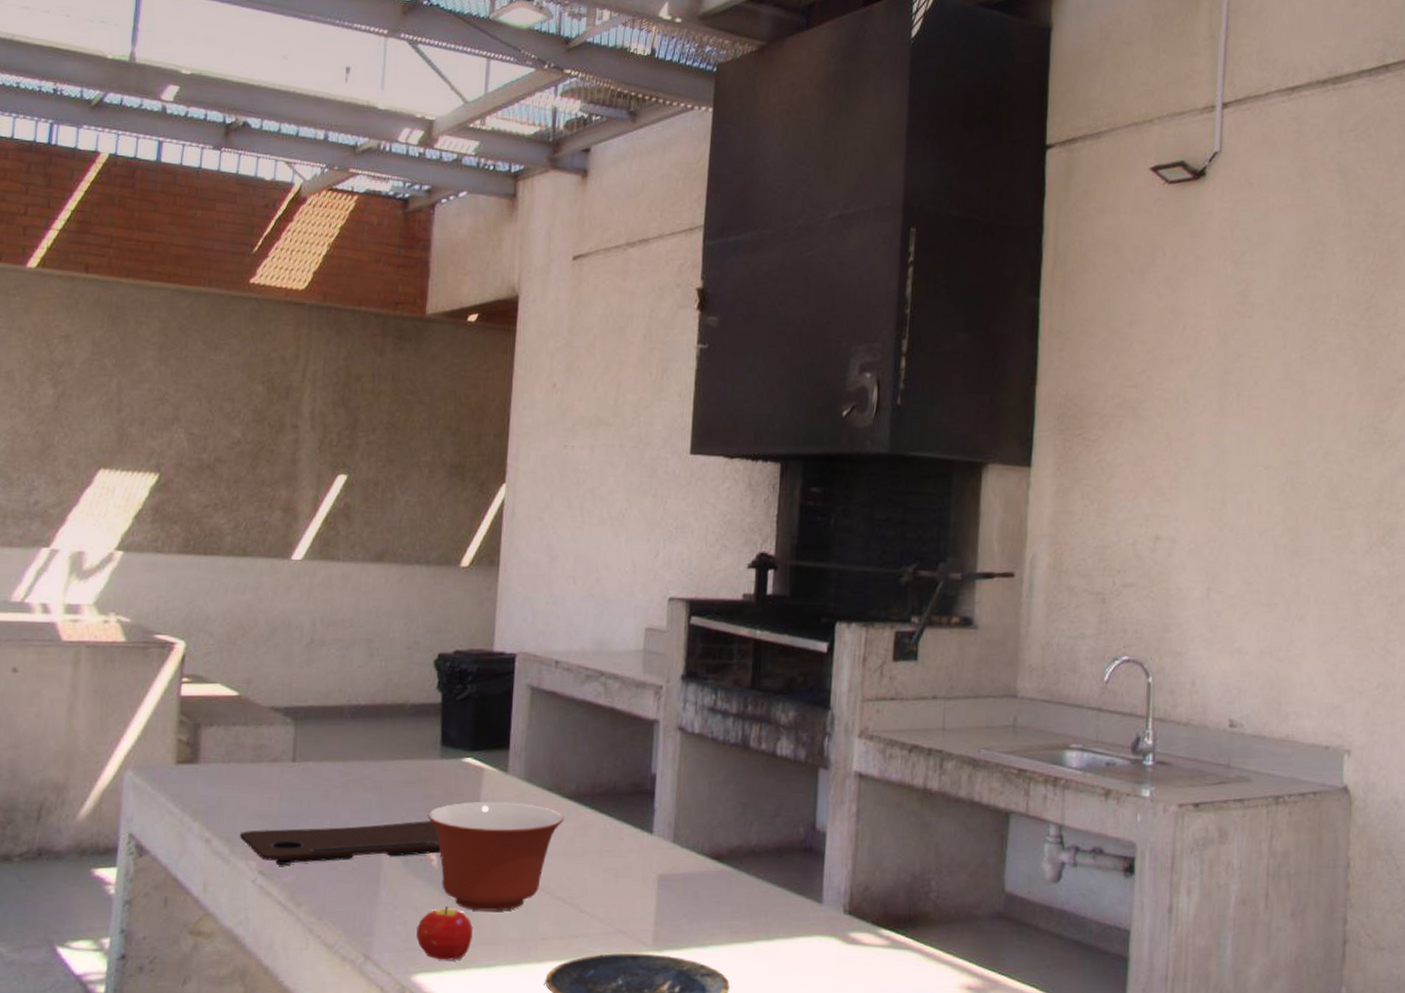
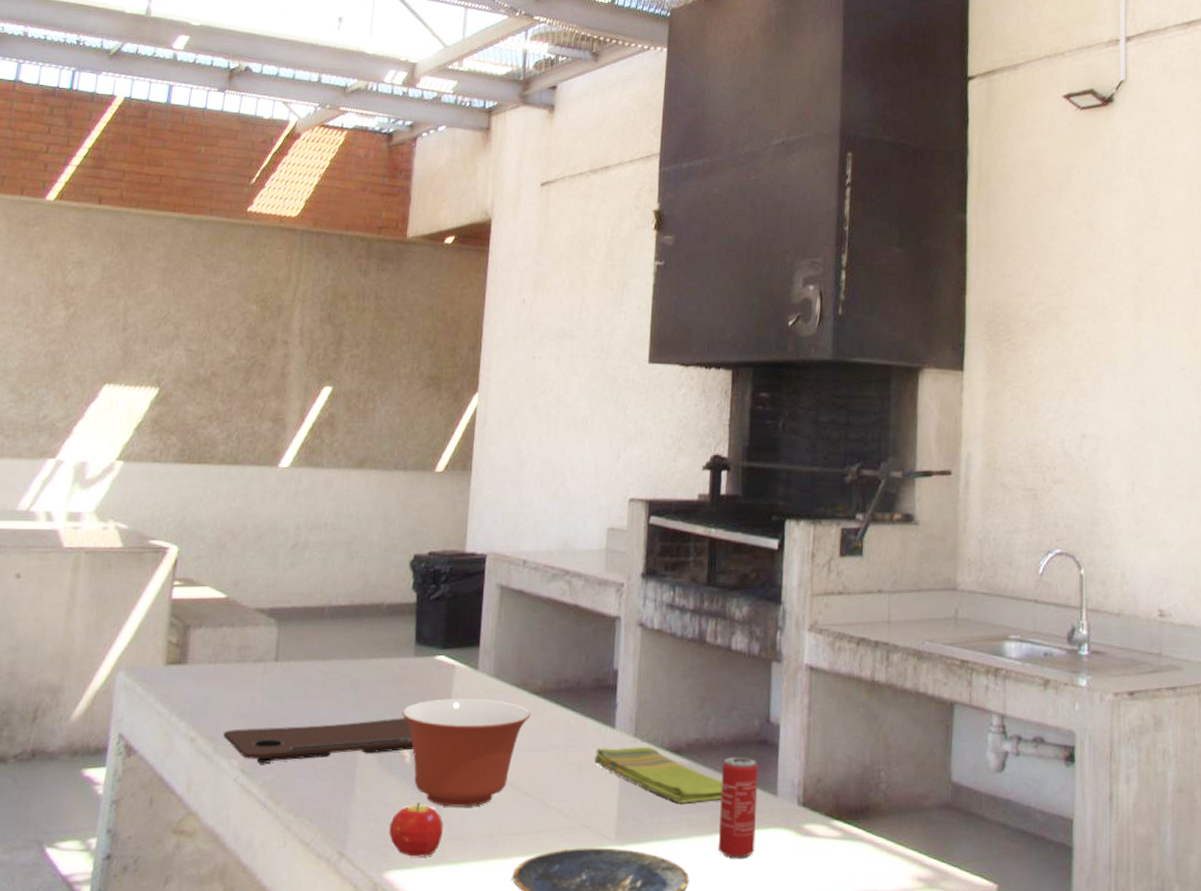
dish towel: none [631,852,765,911] -> present [594,746,722,804]
beverage can: none [759,864,803,965] -> present [718,756,758,858]

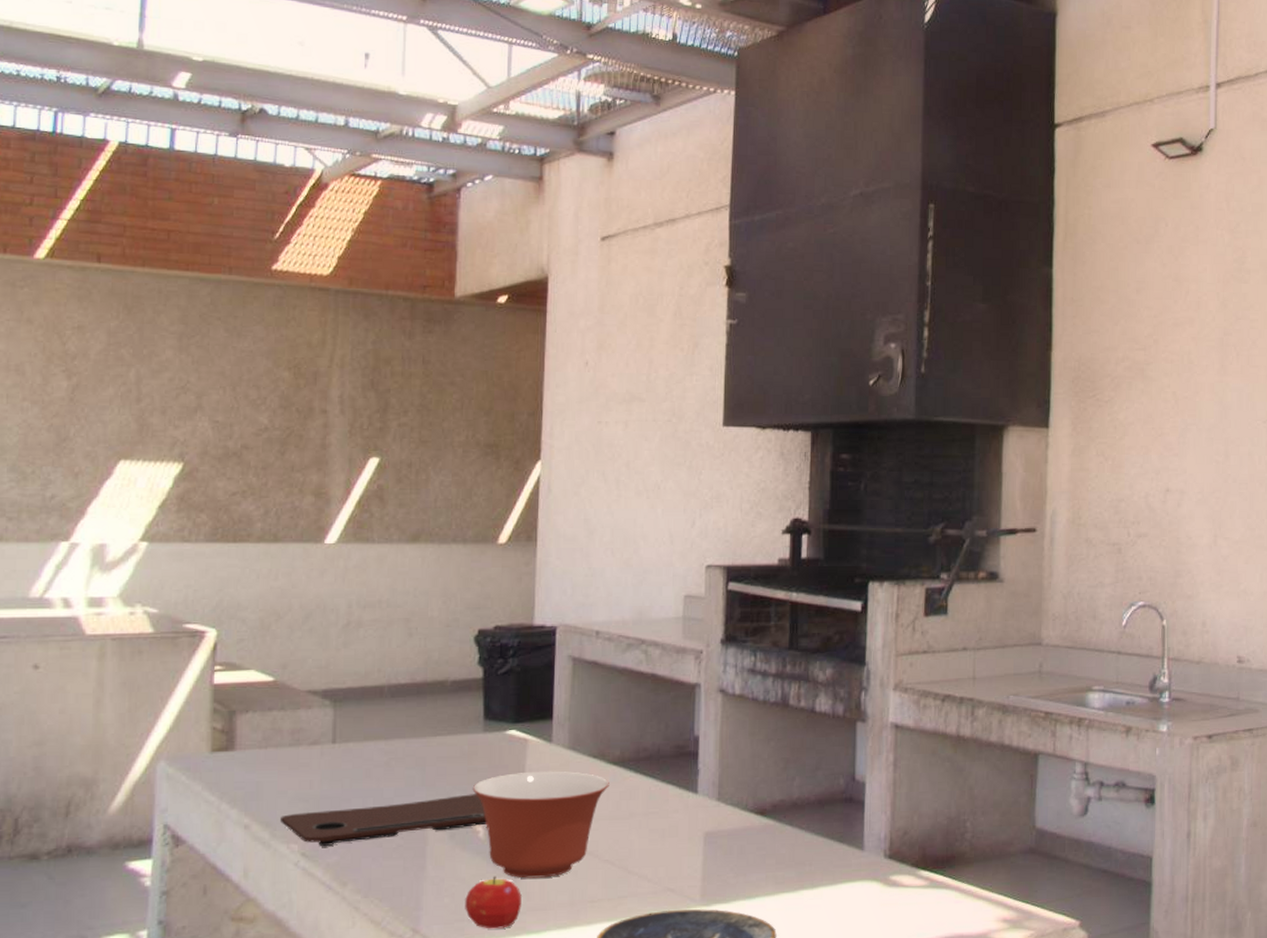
dish towel: present [594,746,722,804] -> none [677,809,808,863]
beverage can: present [718,756,758,858] -> none [805,814,844,911]

